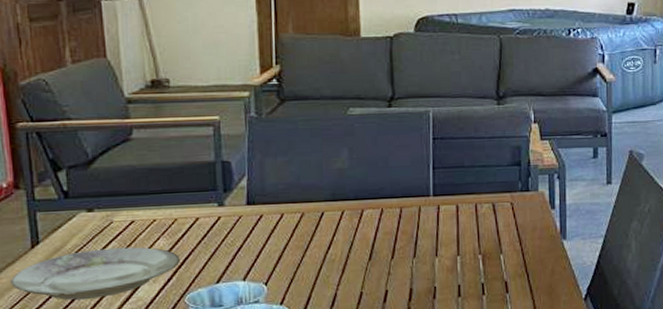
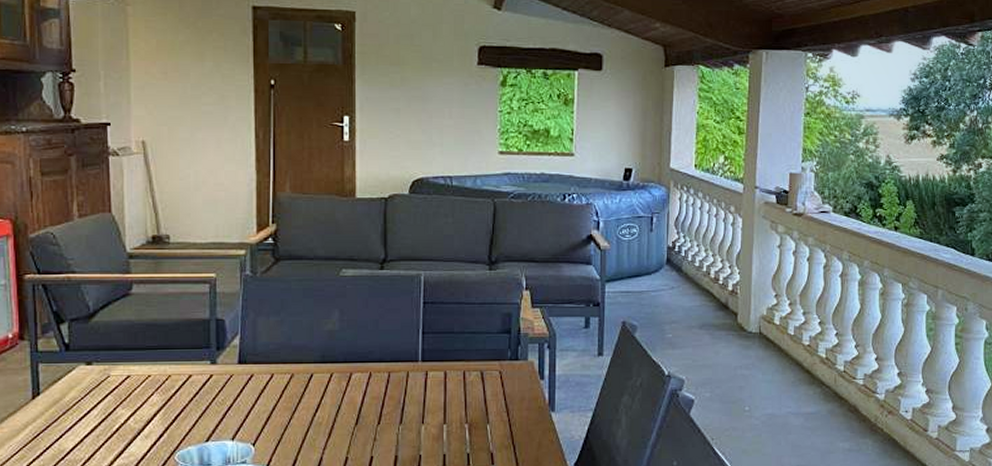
plate: present [10,247,180,300] -> none [10,402,172,452]

